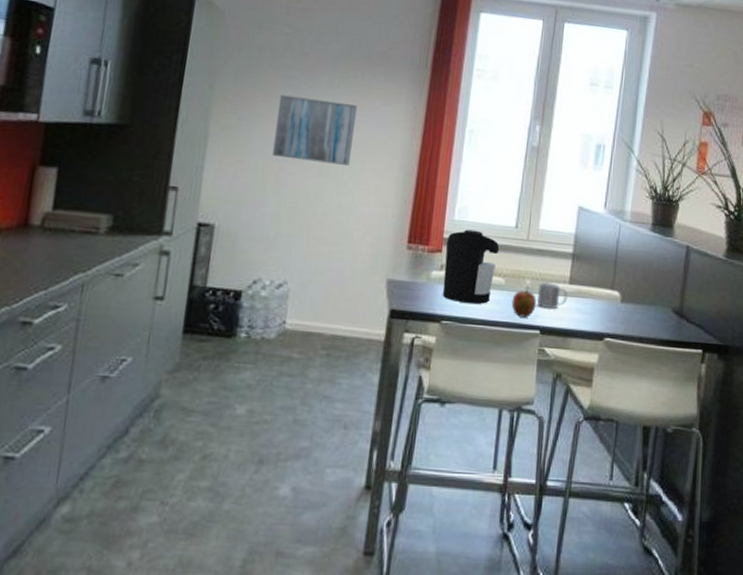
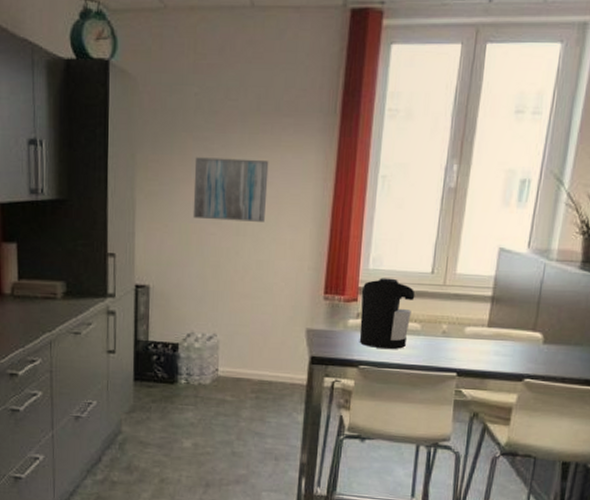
apple: present [511,289,537,318] -> none [427,333,453,361]
mug: present [536,282,568,309] -> none [453,326,486,352]

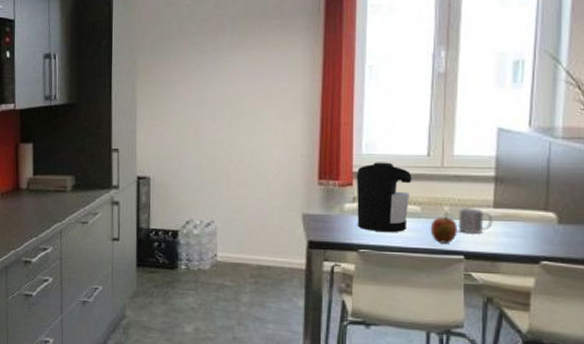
wall art: present [192,157,269,222] -> none [189,58,258,115]
apple: none [427,333,453,361] -> present [430,215,457,243]
mug: none [453,326,486,352] -> present [457,207,493,233]

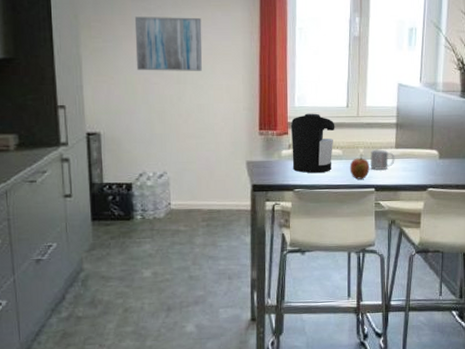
wall art: none [189,58,258,115] -> present [134,17,203,71]

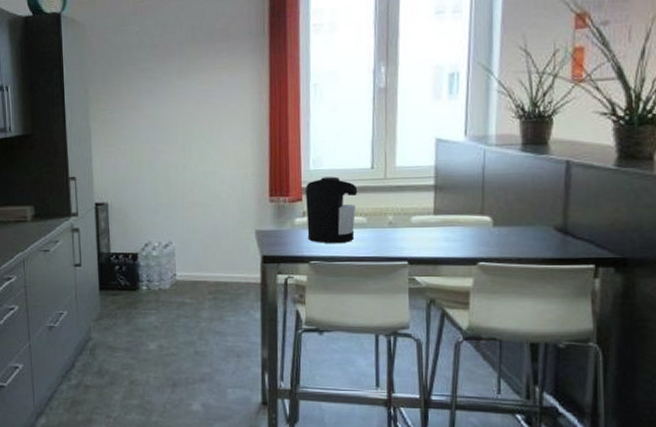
wall art: present [134,17,203,71] -> none [140,82,208,140]
apple: present [349,156,370,179] -> none [376,224,401,251]
mug: present [370,149,395,170] -> none [401,216,434,240]

